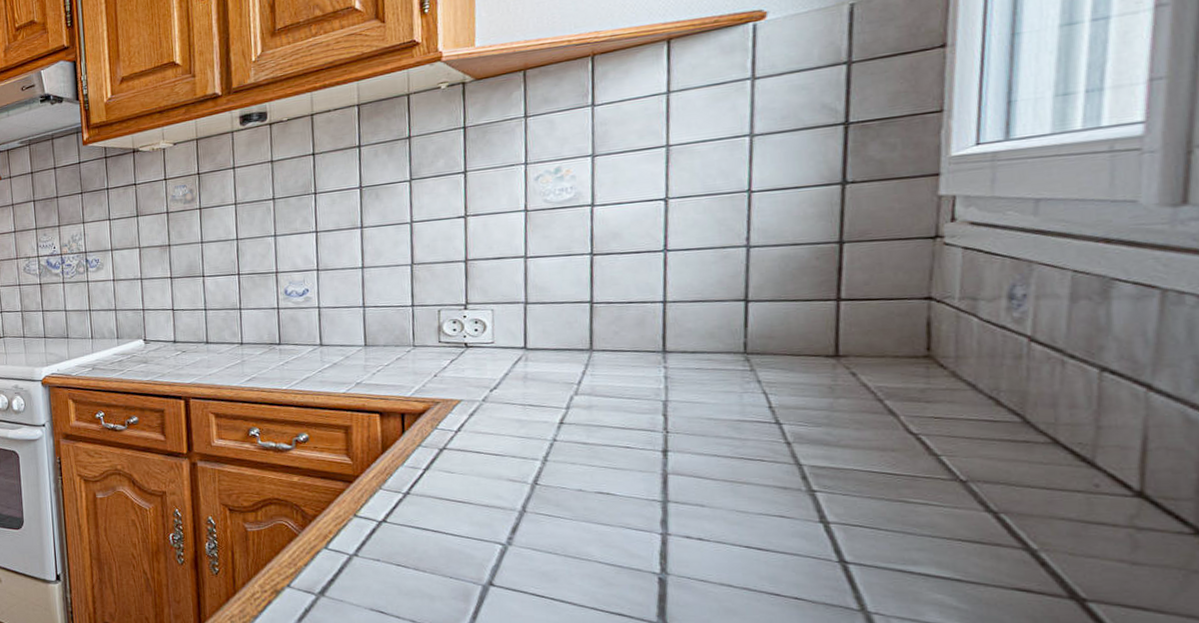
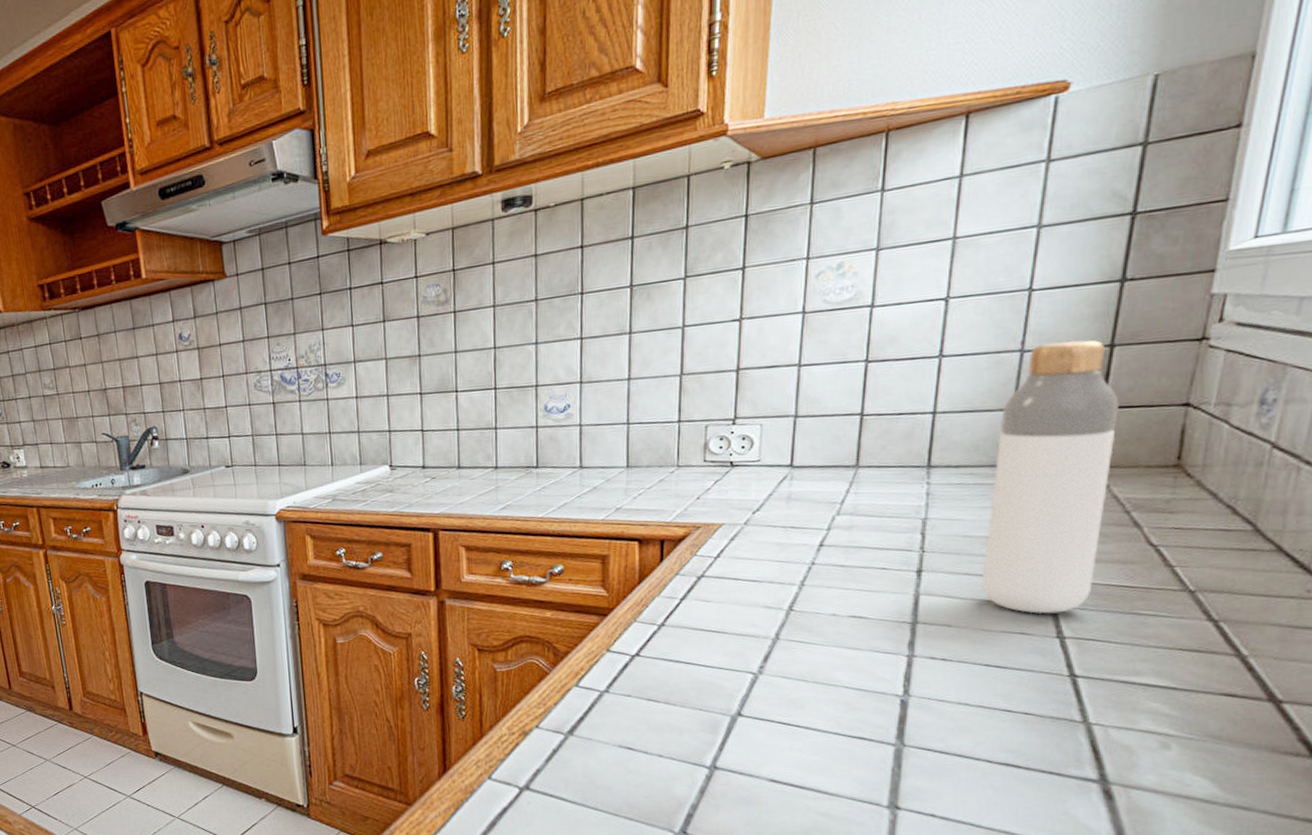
bottle: none [731,237,858,498] -> present [982,340,1120,614]

